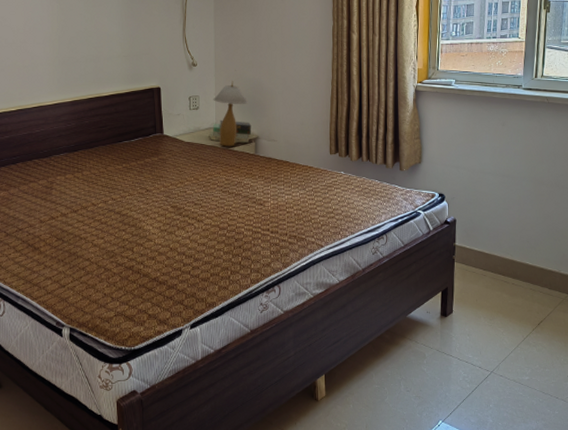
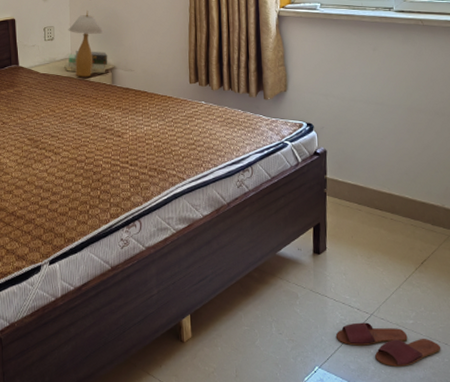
slippers: none [459,379,553,419] -> present [336,322,441,367]

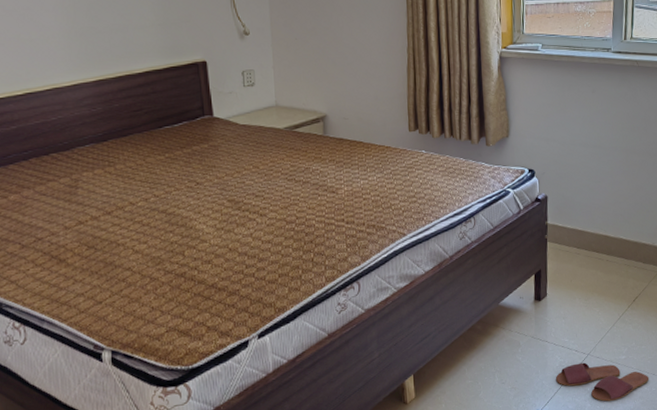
books: present [64,50,108,73] -> none [268,97,319,123]
table lamp: present [68,11,104,77] -> none [271,51,313,128]

